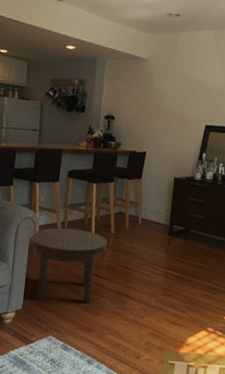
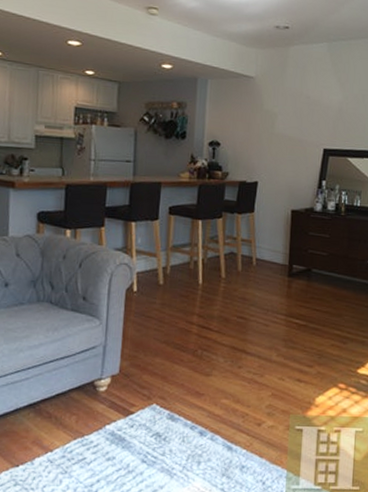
side table: present [28,227,108,304] -> none [124,273,218,363]

